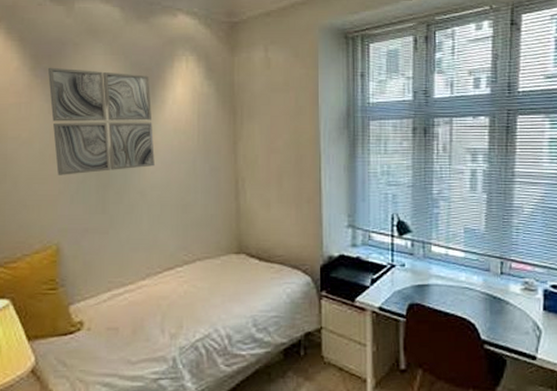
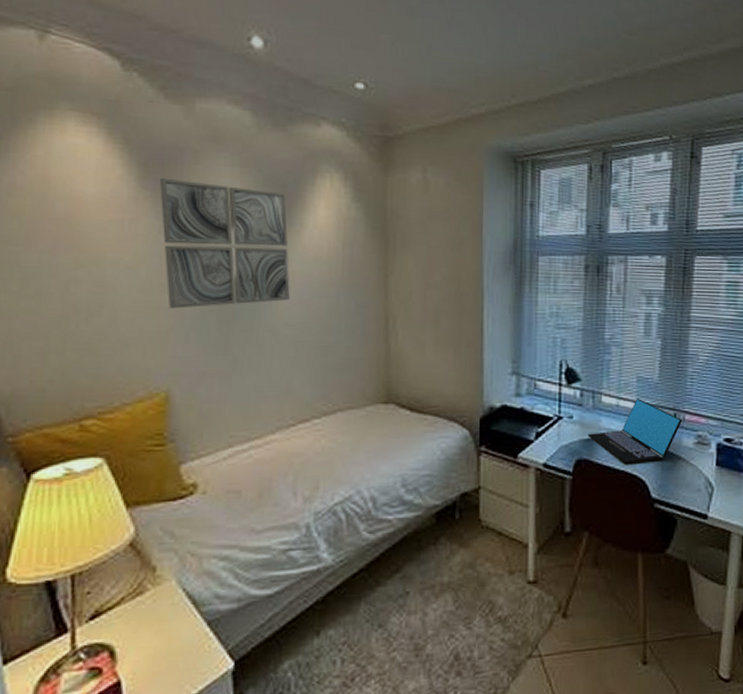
laptop: none [419,248,510,309] -> present [588,399,683,465]

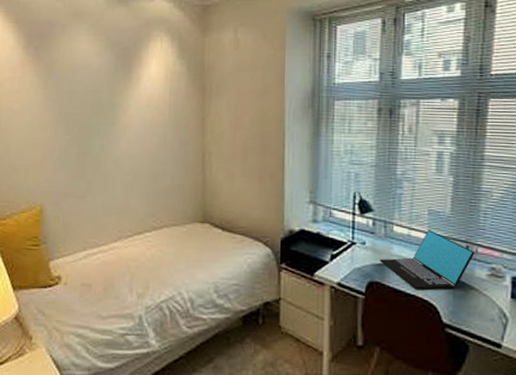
wall art: present [159,177,290,309] -> none [38,46,129,144]

